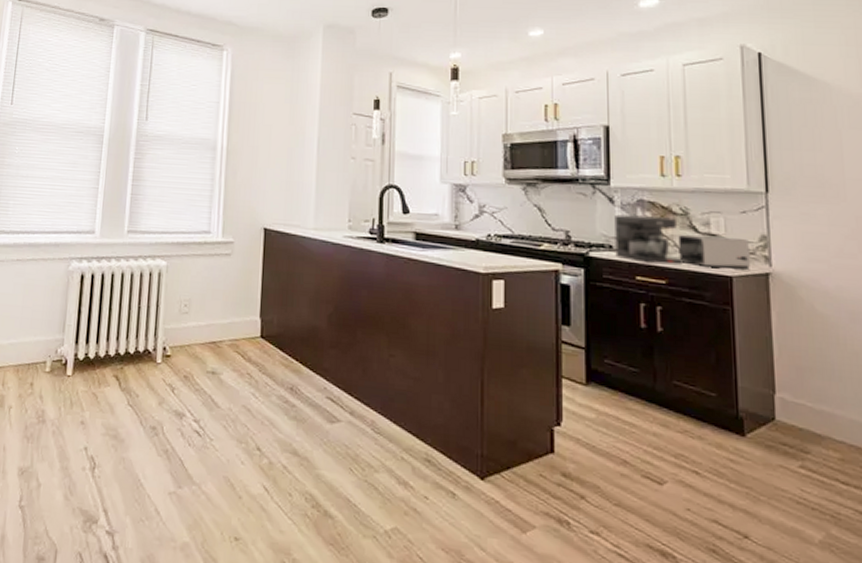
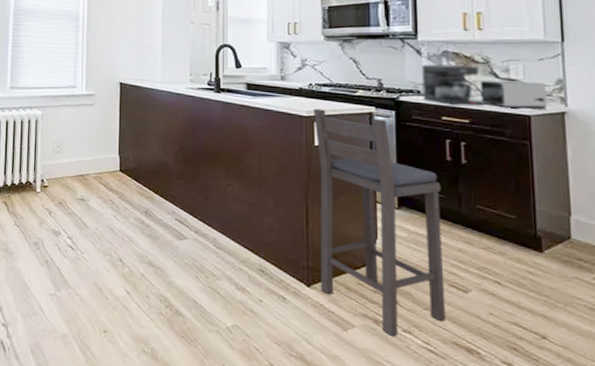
bar stool: none [492,264,638,540] -> present [314,108,446,337]

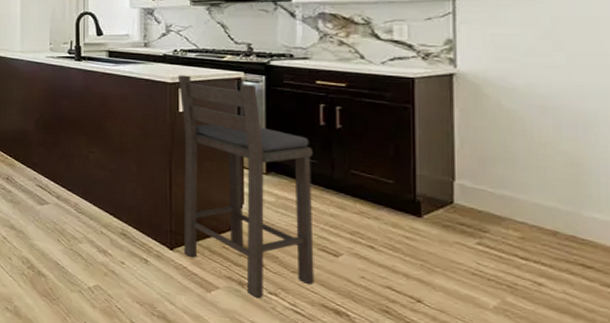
coffee maker: present [421,64,484,107] -> none [294,27,363,70]
toaster: present [480,80,547,110] -> none [360,41,433,72]

